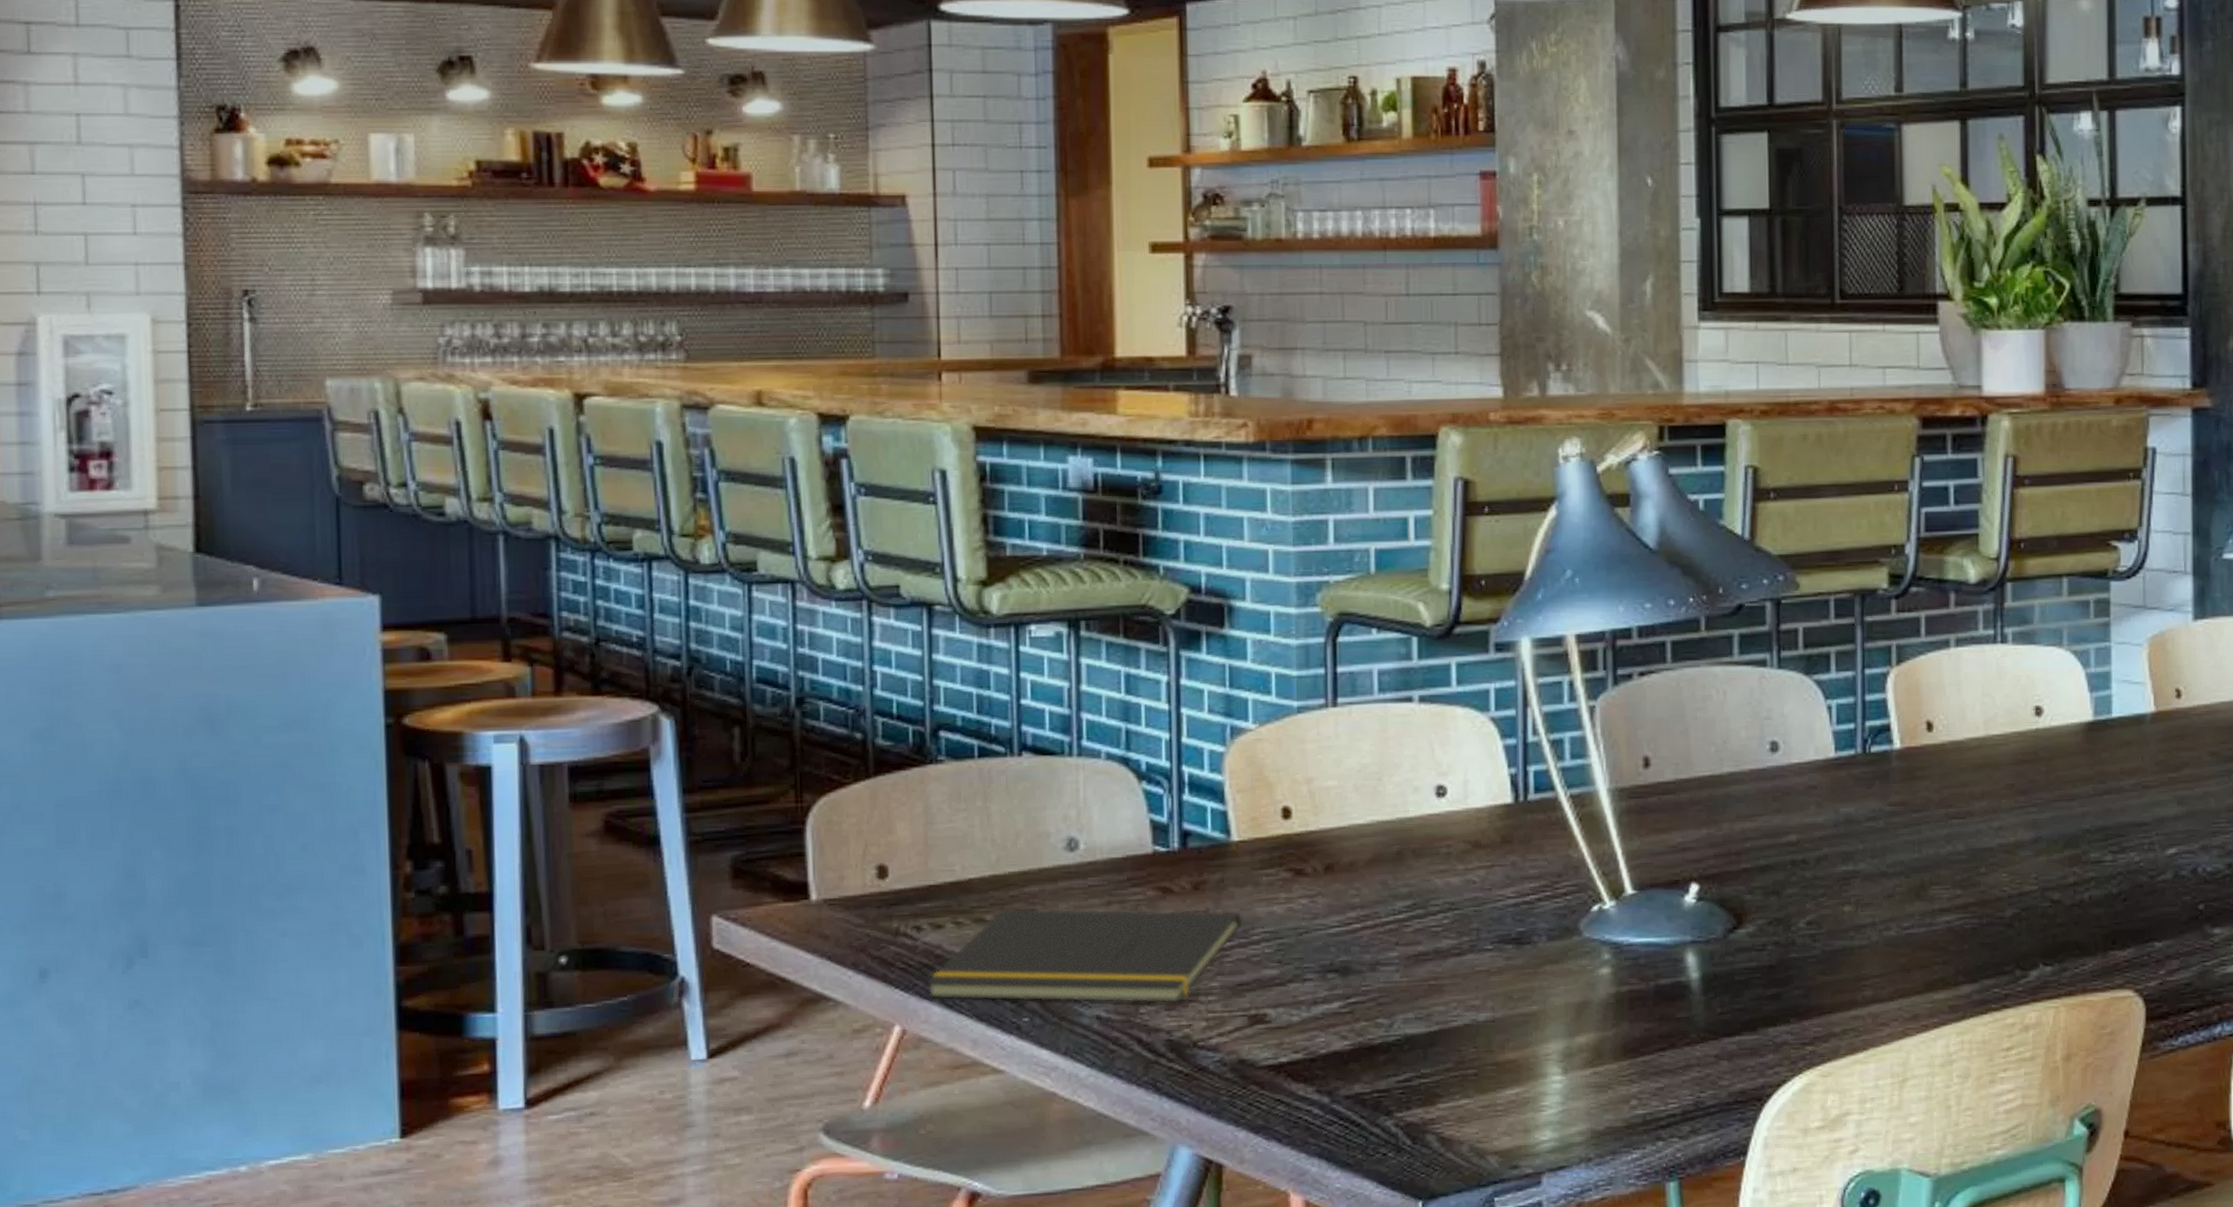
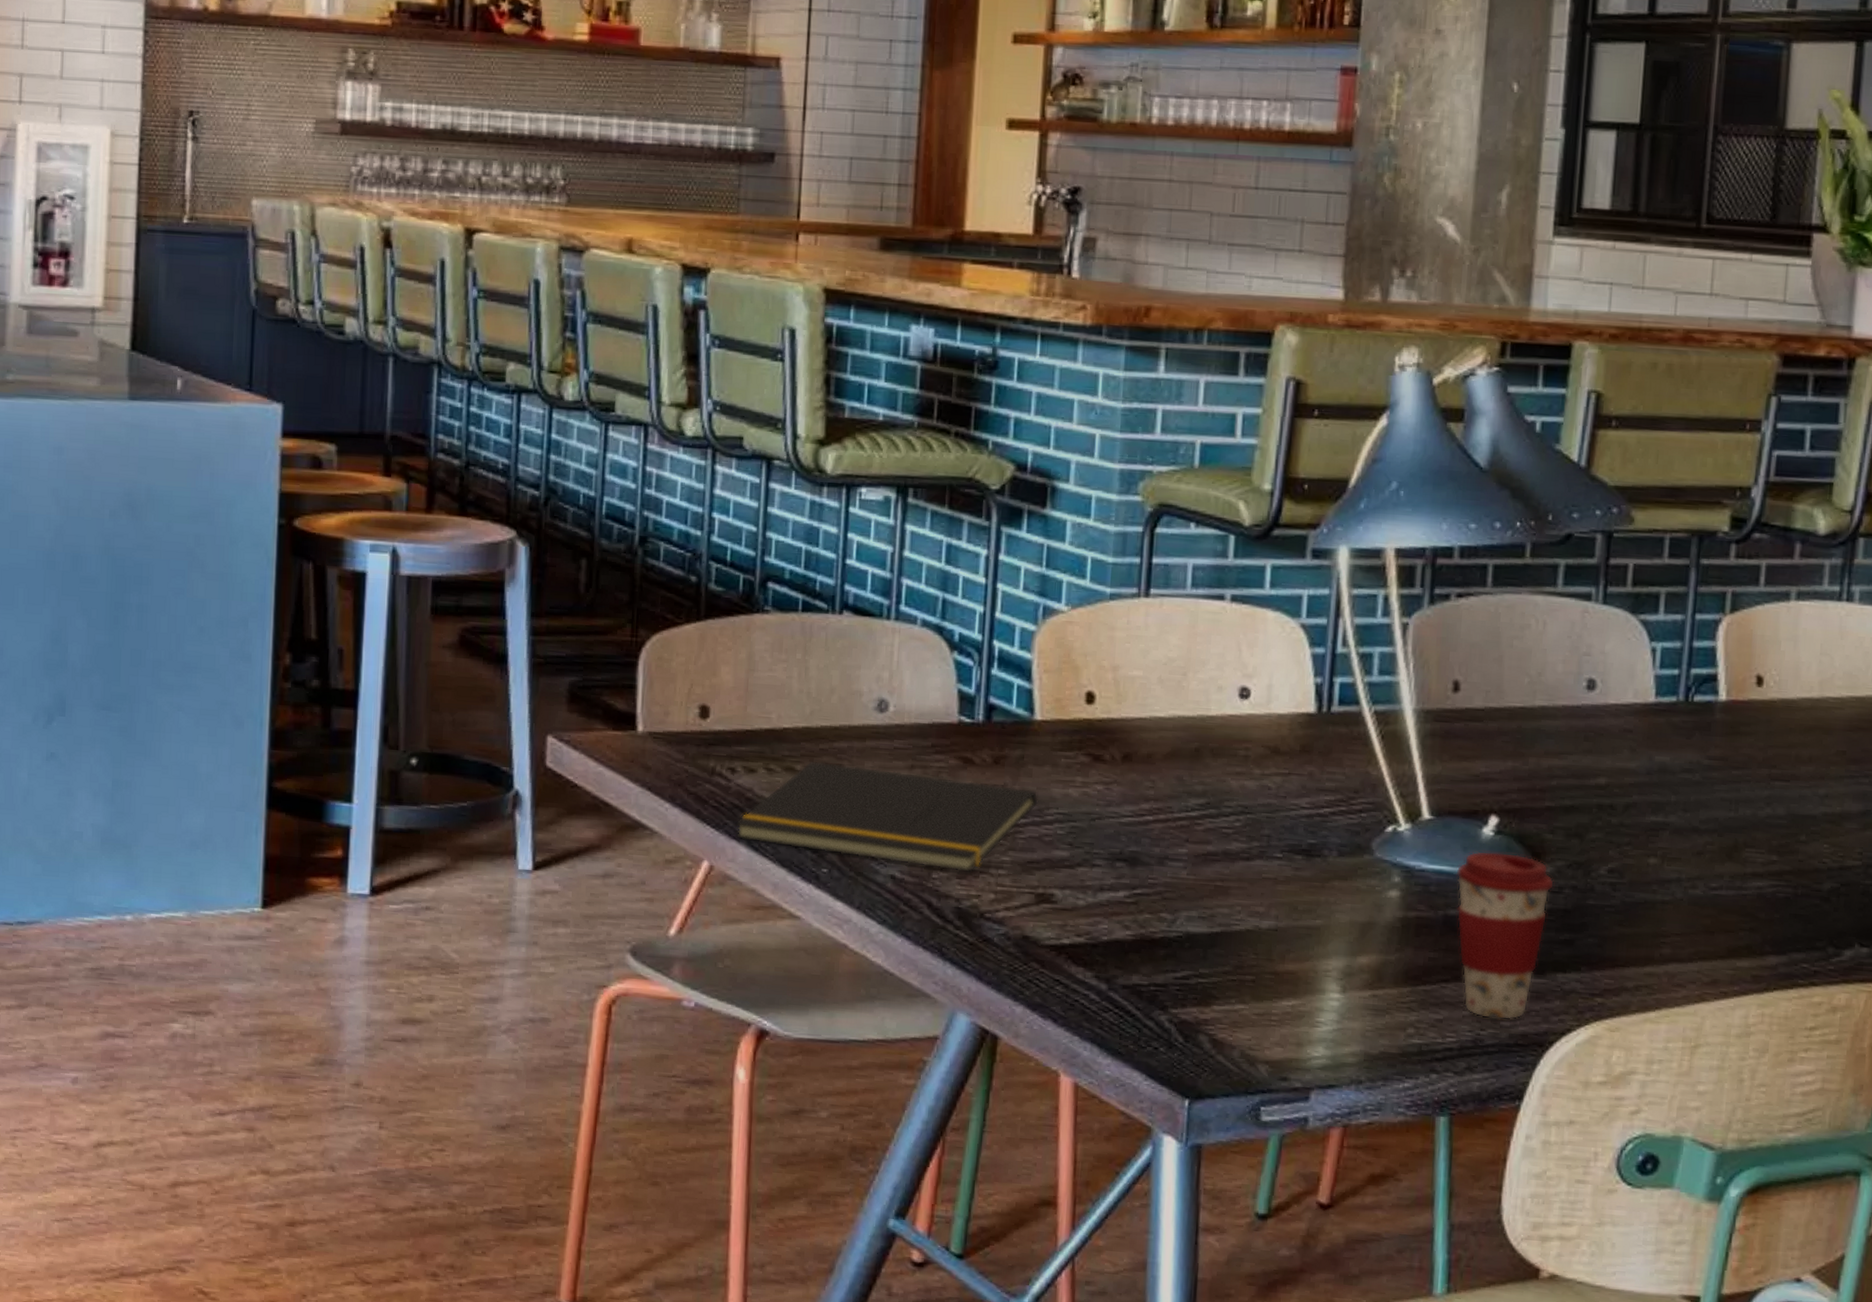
coffee cup: none [1663,917,1757,1081] -> present [1456,851,1554,1020]

